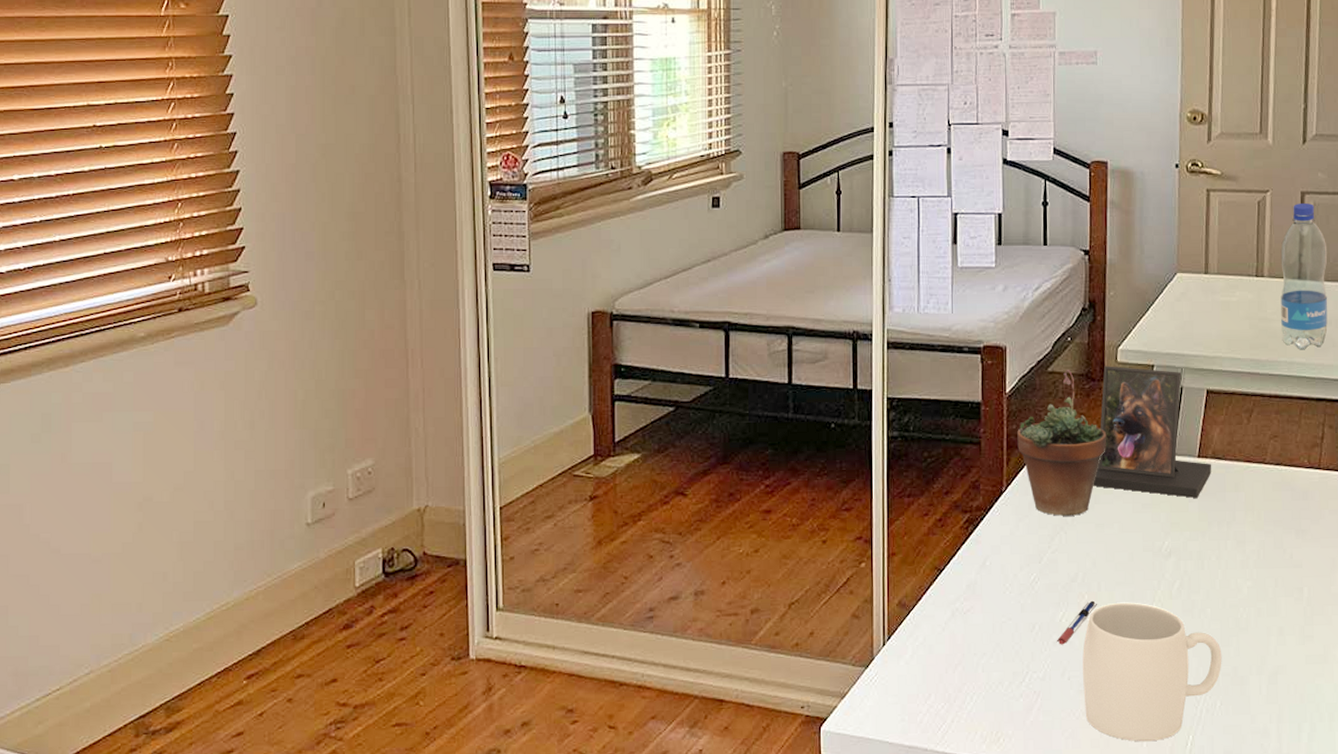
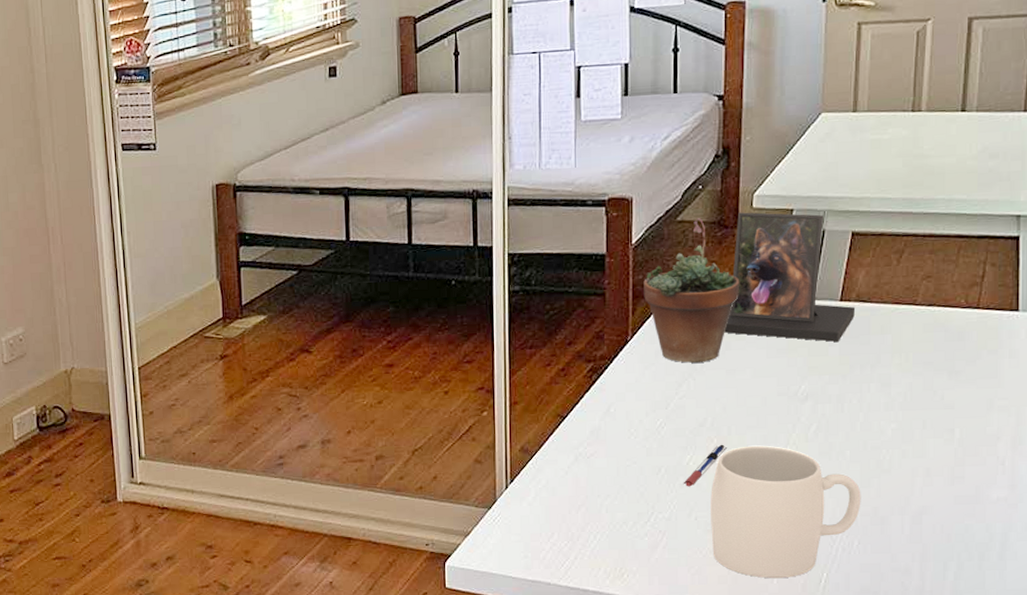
bottle: present [1280,204,1328,350] -> none [940,29,997,186]

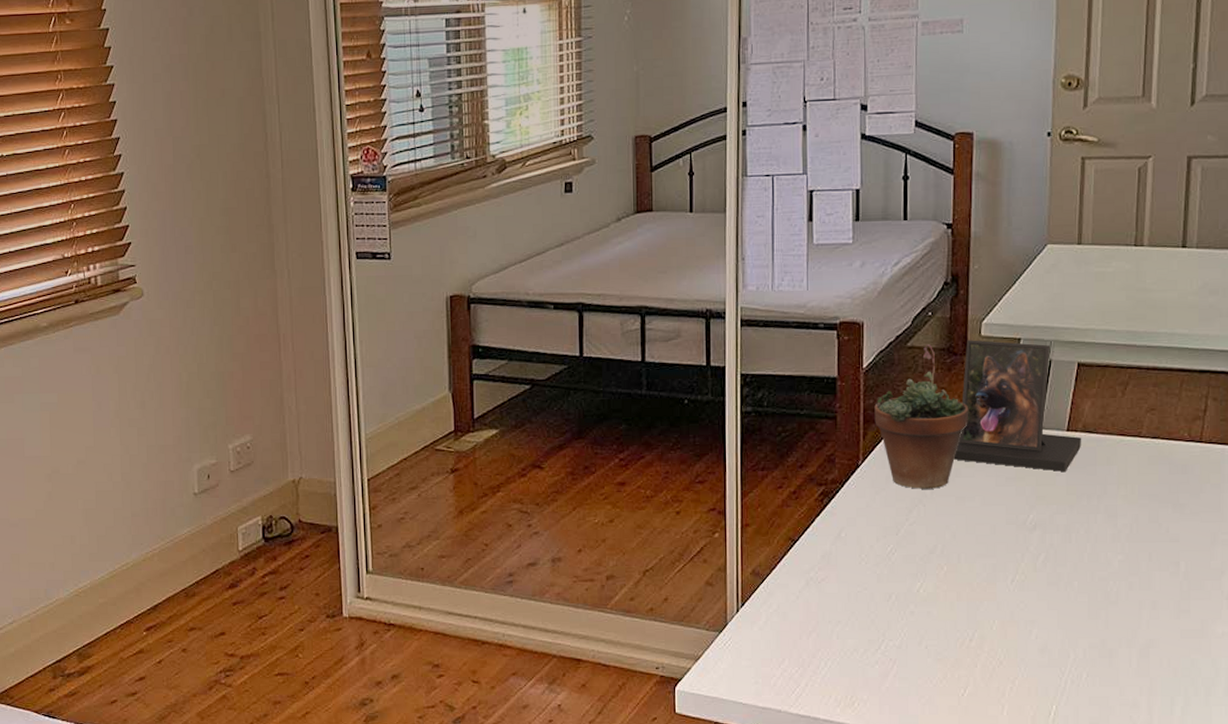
pen: present [683,444,726,487] -> none [913,572,956,615]
mug: present [711,446,861,579] -> none [941,575,1089,710]

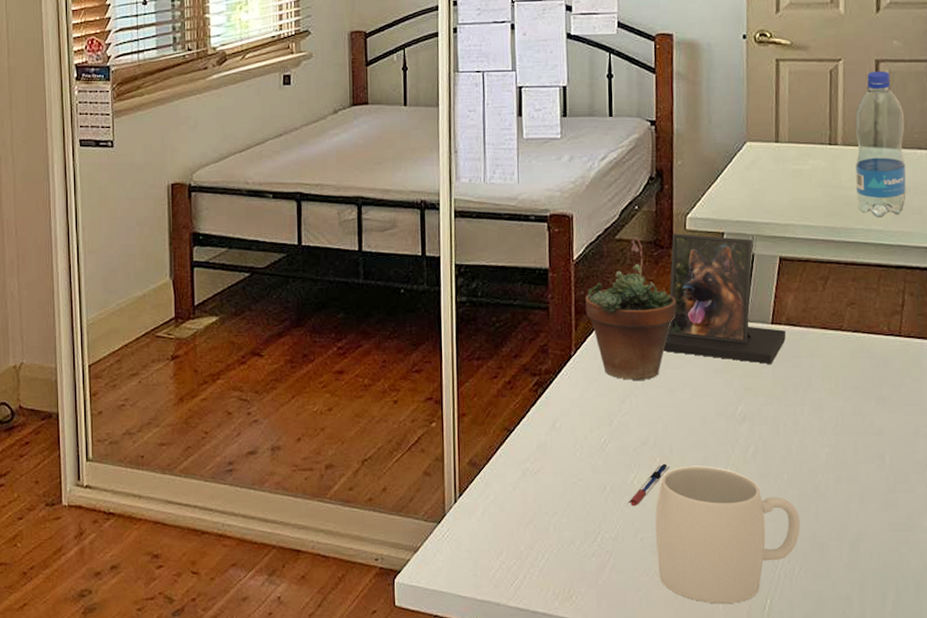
pen: none [913,572,956,615] -> present [628,463,669,506]
mug: none [941,575,1089,710] -> present [655,467,800,604]
bottle: none [1162,168,1216,321] -> present [854,71,906,218]

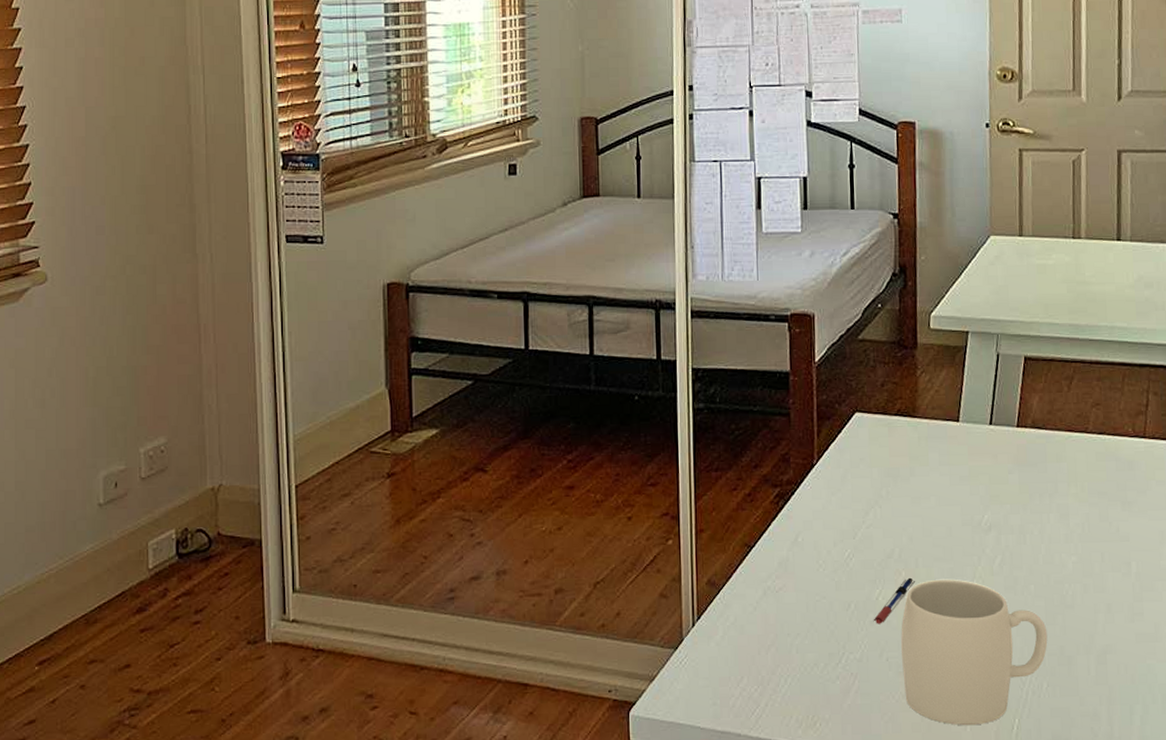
succulent plant: present [585,237,677,380] -> none [828,337,921,489]
photo frame: present [663,233,786,364] -> none [908,333,1032,469]
bottle: present [854,71,906,218] -> none [1097,162,1149,314]

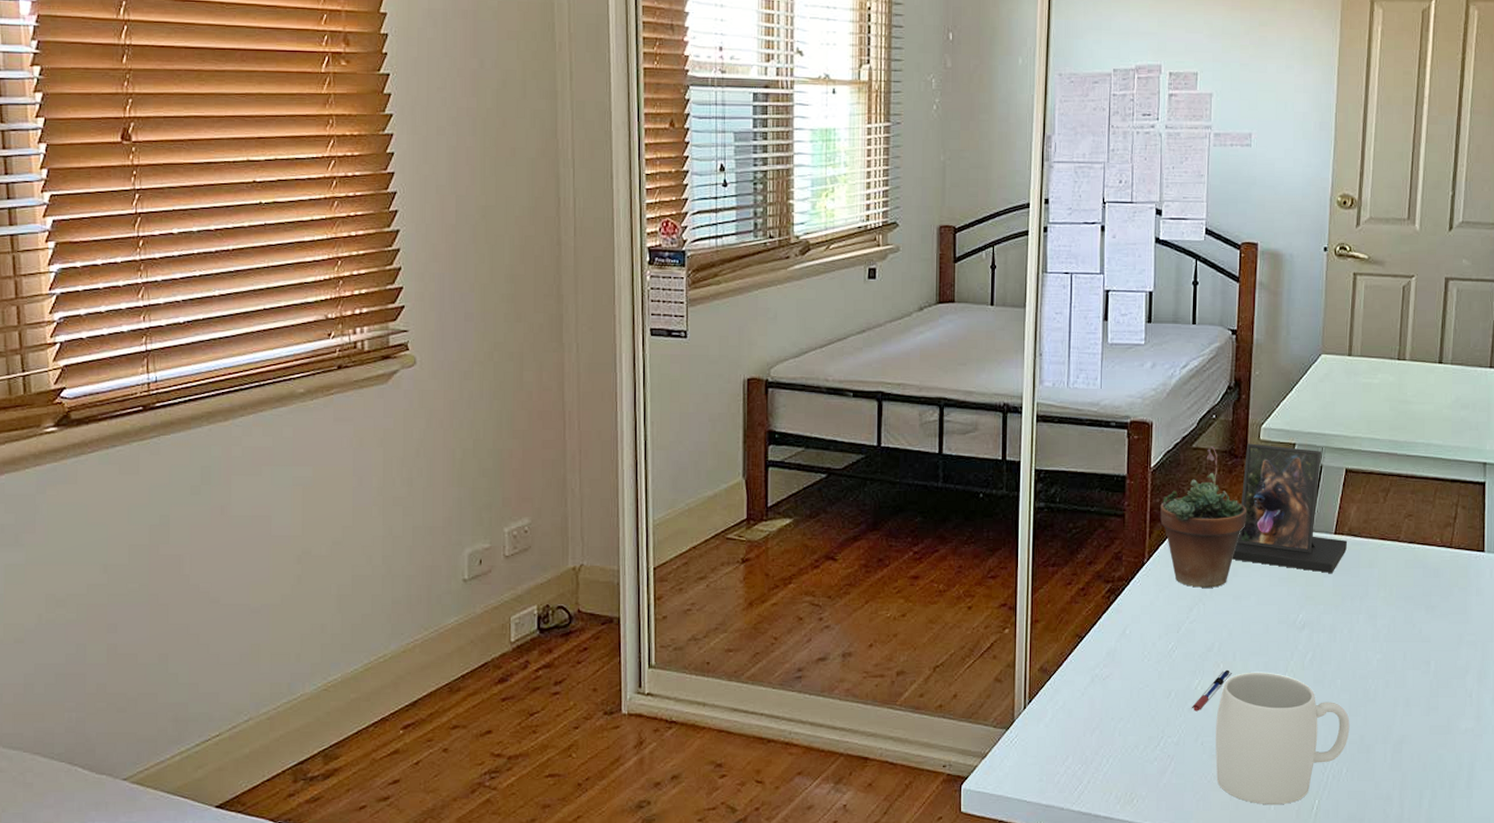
succulent plant: none [828,337,921,489] -> present [1160,446,1247,588]
photo frame: none [908,333,1032,469] -> present [1232,443,1348,573]

